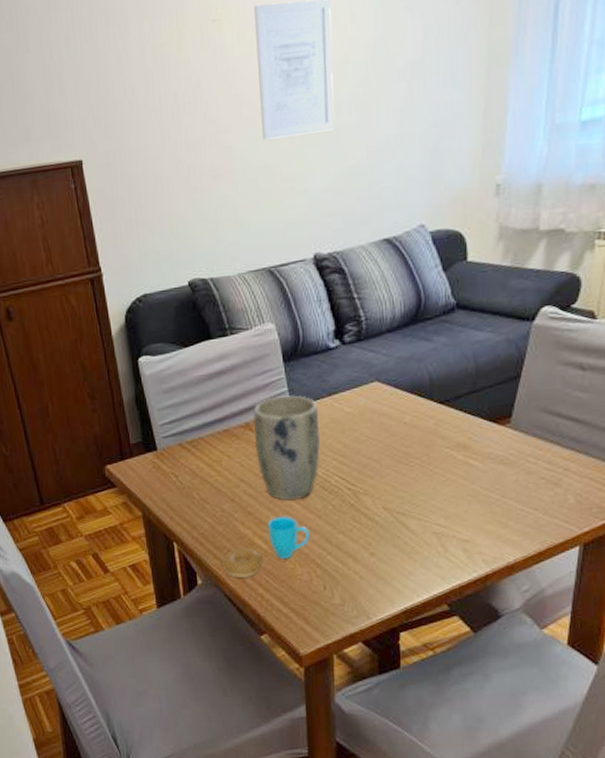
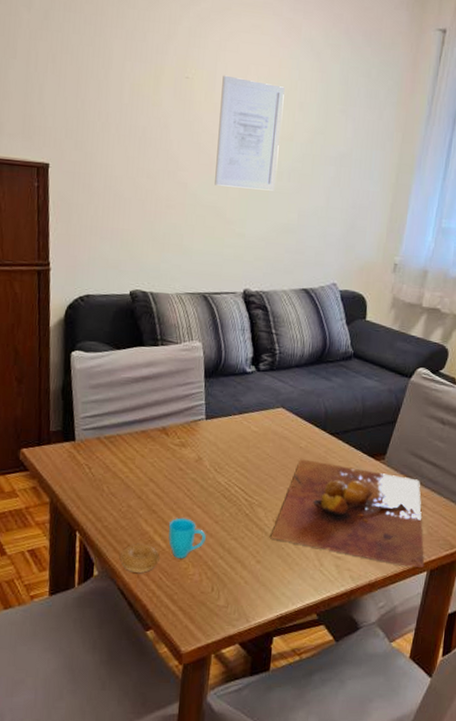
plant pot: present [253,395,321,501] -> none [168,407,230,504]
cutting board: none [383,435,576,543] -> present [271,459,425,568]

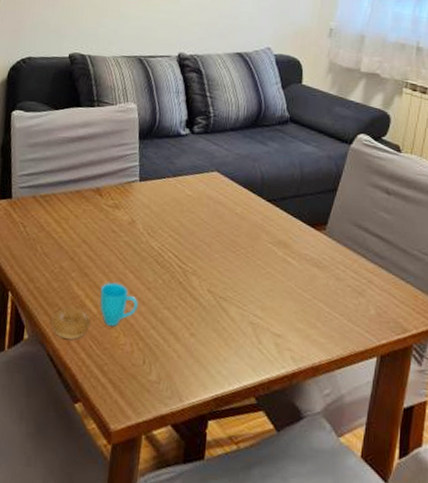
cutting board: present [271,459,425,568] -> none [206,226,374,352]

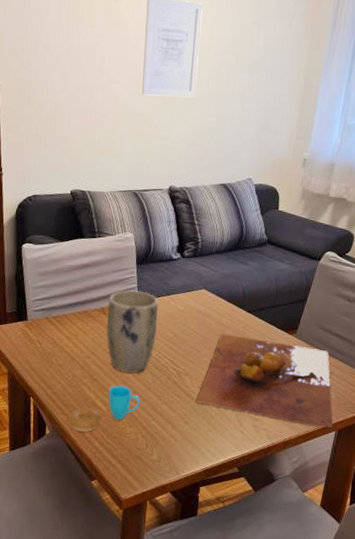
plant pot: none [101,168,164,269] -> present [106,290,159,374]
cutting board: none [206,226,374,352] -> present [197,334,333,428]

